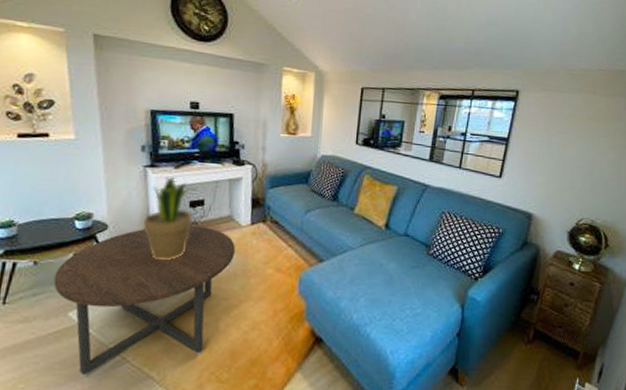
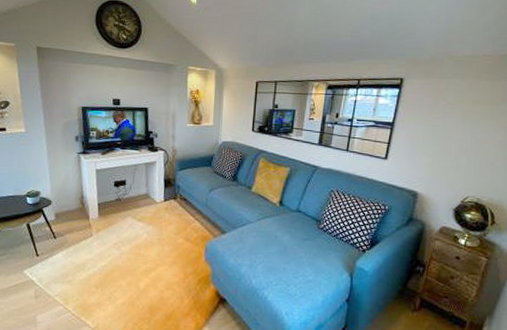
coffee table: present [53,226,235,377] -> none [12,202,152,322]
potted plant: present [144,176,197,261] -> none [79,161,120,231]

